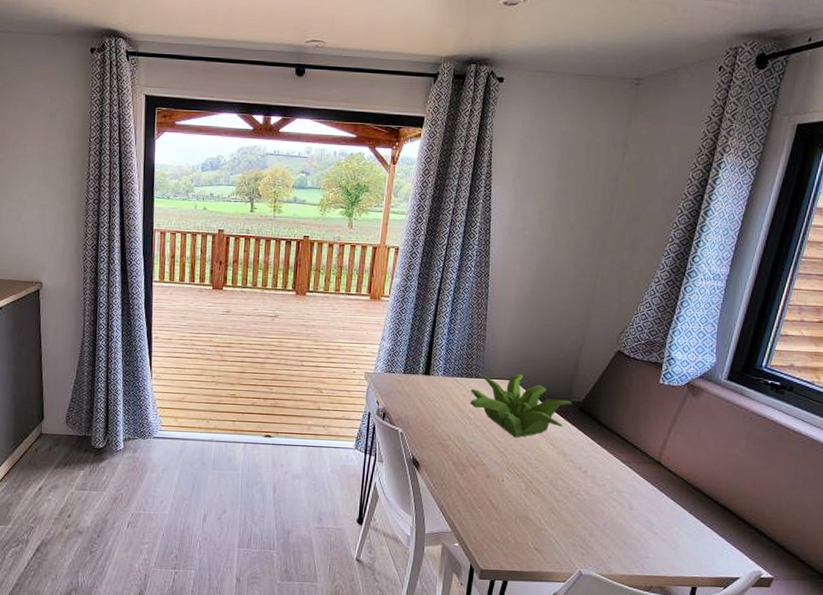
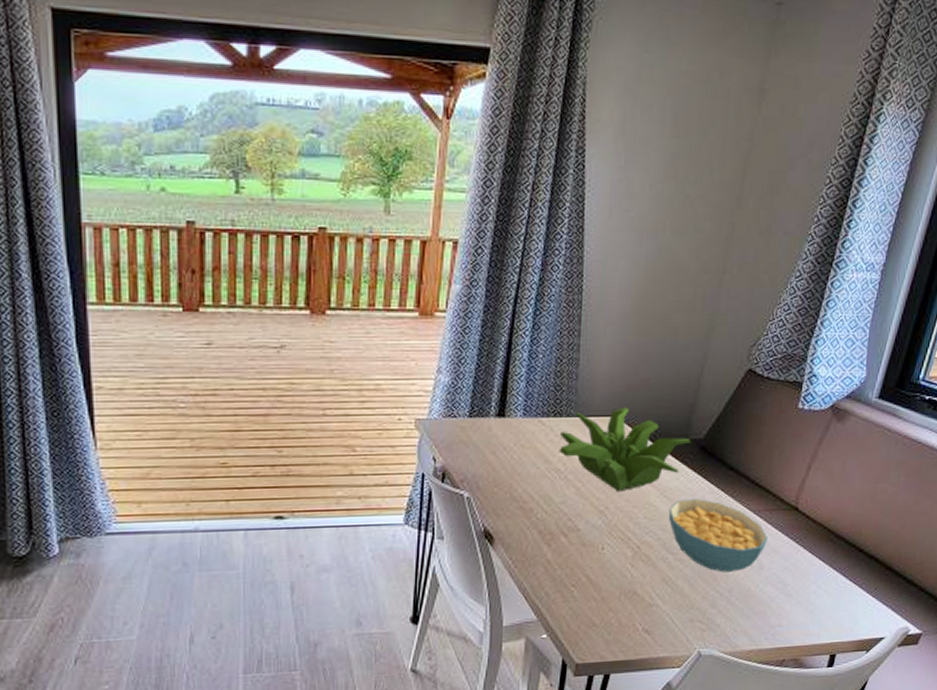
cereal bowl: none [554,447,636,509] -> present [668,498,768,572]

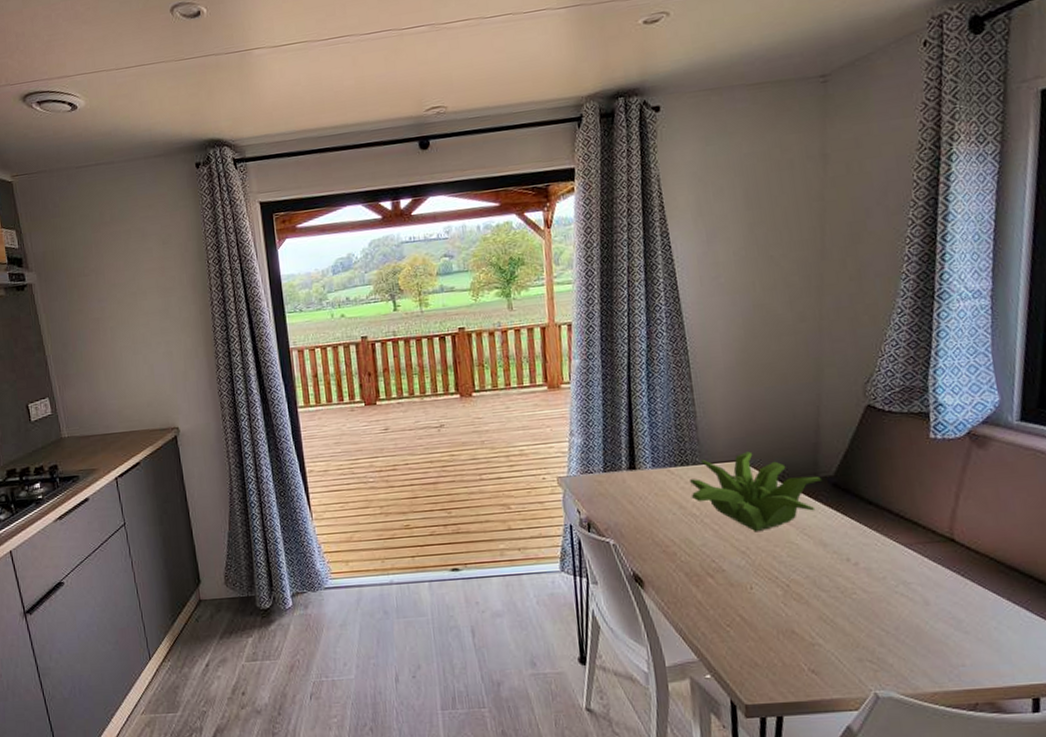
cereal bowl: present [668,498,768,572] -> none [811,534,927,609]

